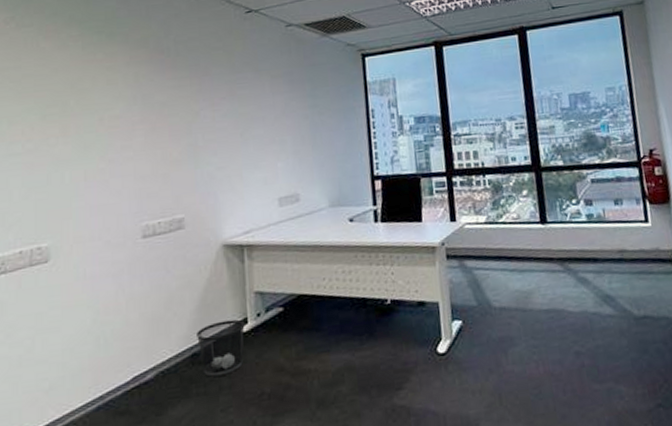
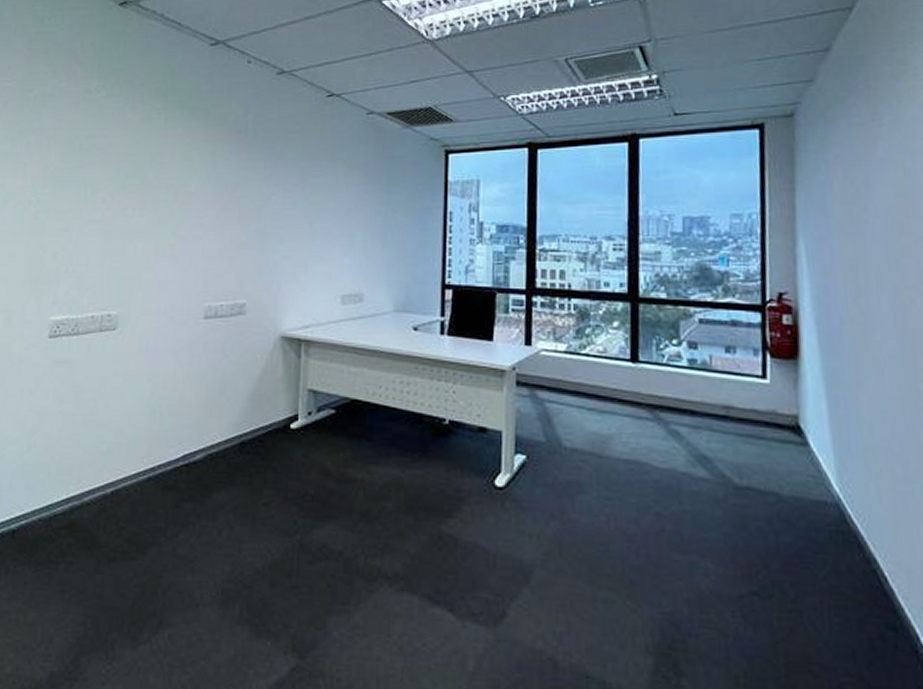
waste bin: present [197,319,245,377] -> none [247,414,295,469]

